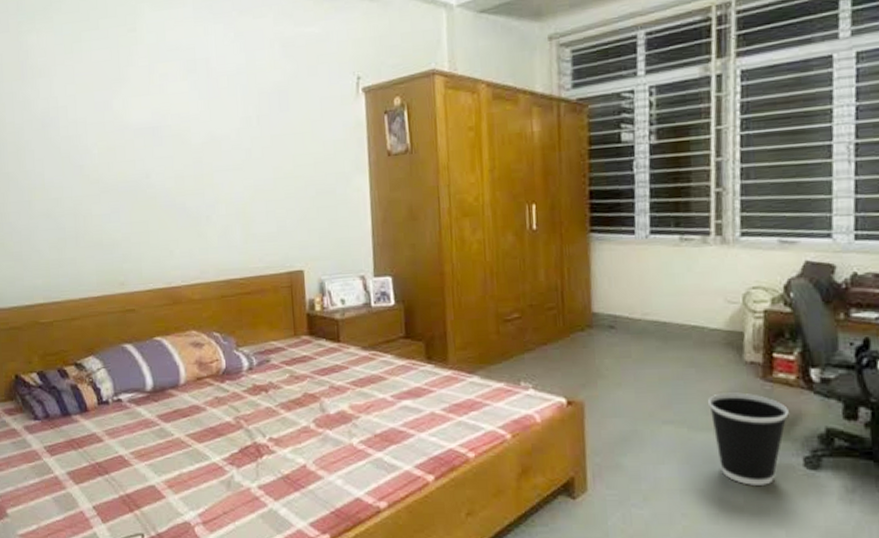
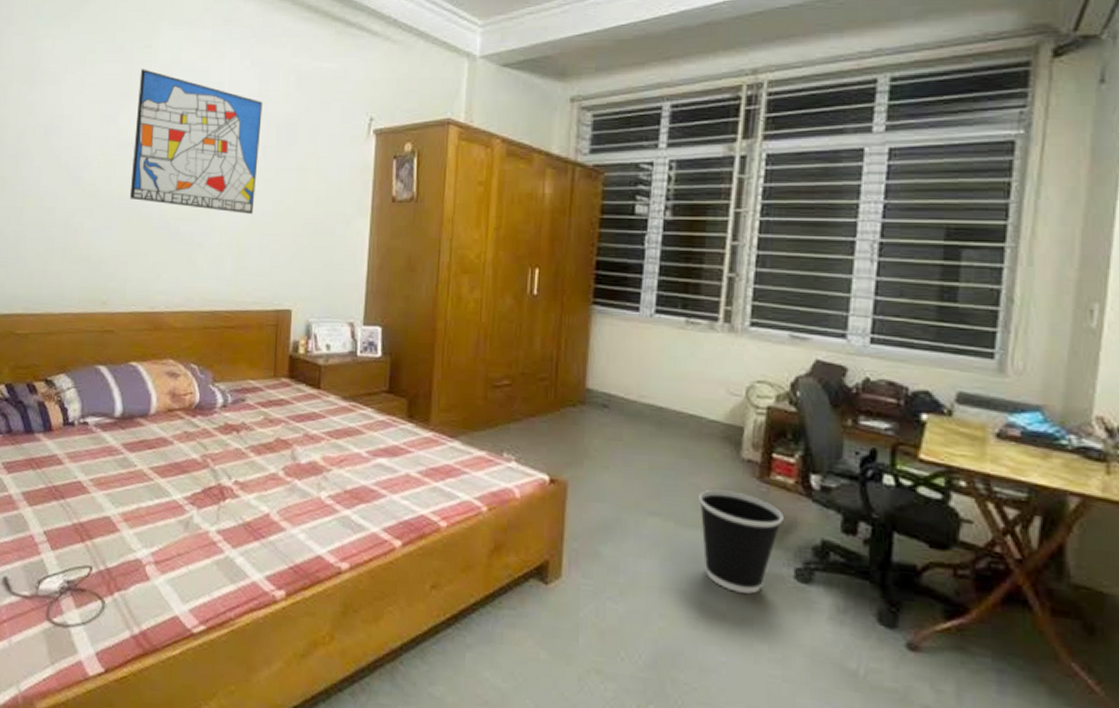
wall art: none [127,52,255,183] -> present [129,69,263,214]

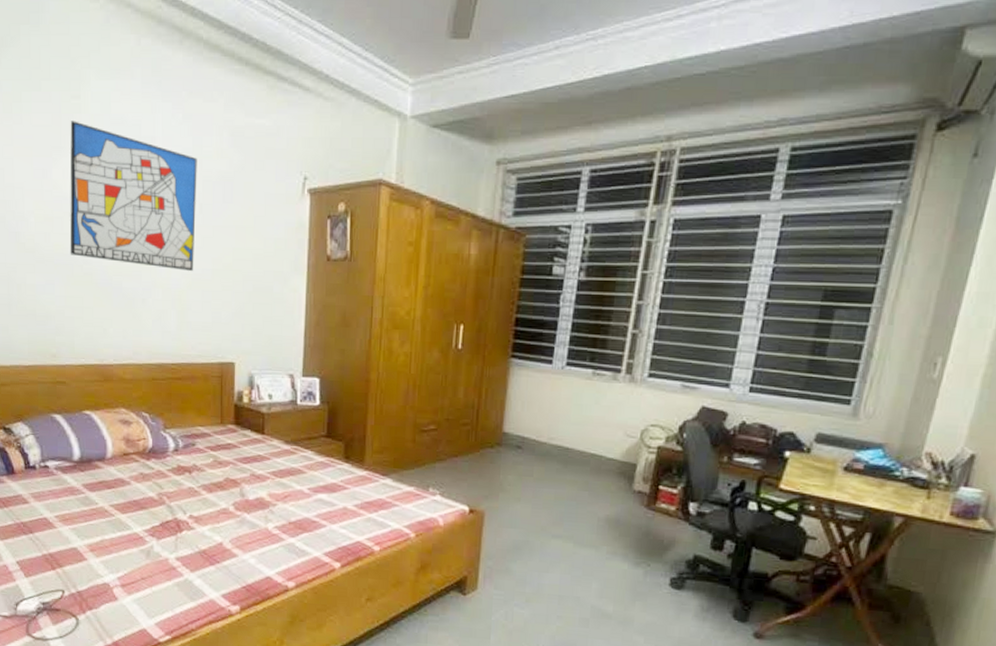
wastebasket: present [699,489,783,594] -> none [595,516,665,599]

